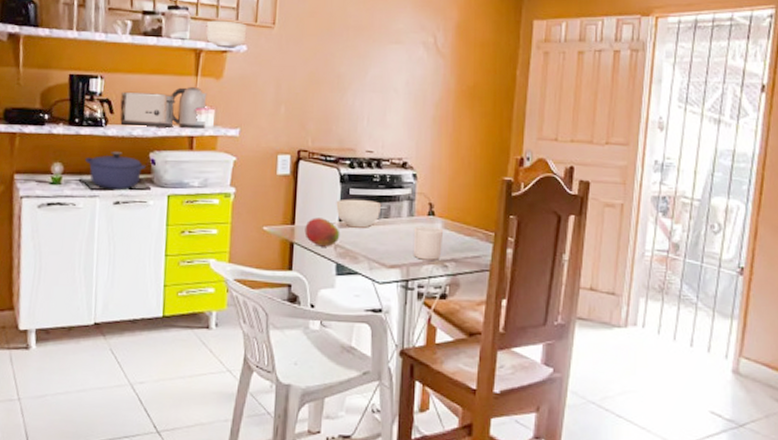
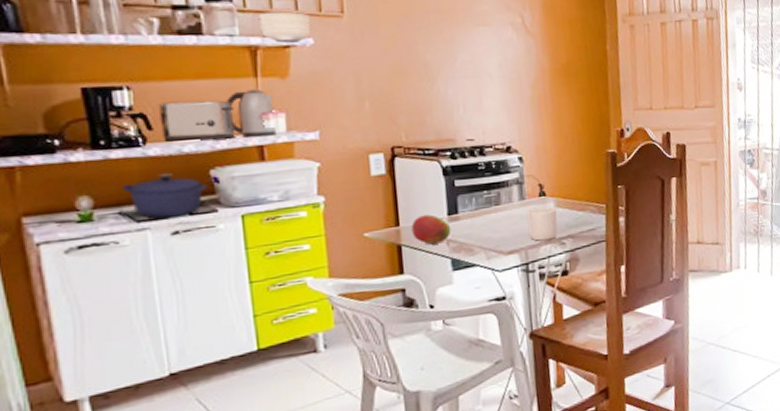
bowl: present [336,198,382,228] -> none [442,189,491,220]

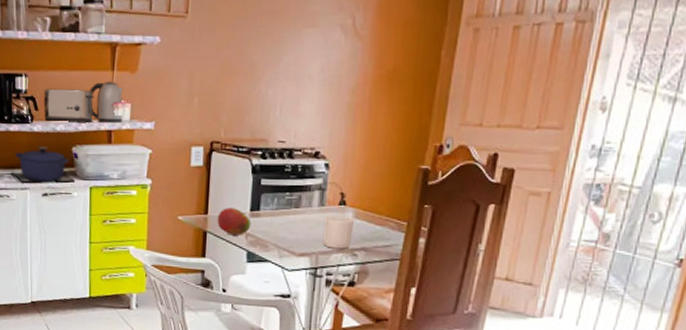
bowl: present [258,11,312,43] -> none [120,12,161,41]

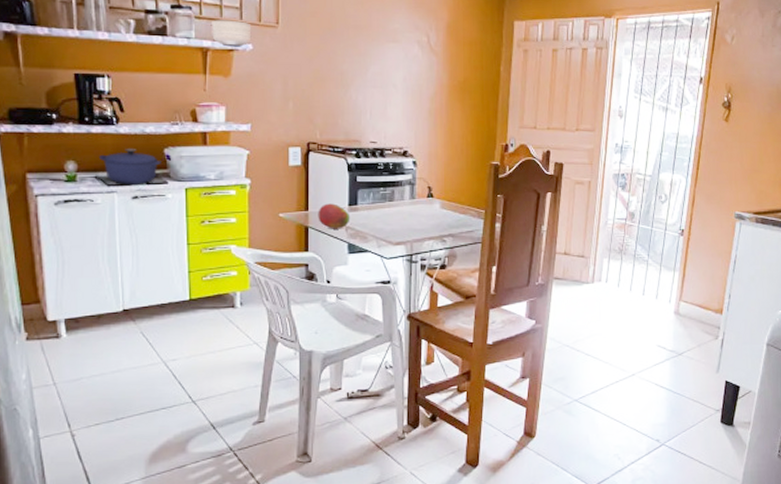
toaster: present [43,88,94,122] -> none [129,90,186,124]
kettle: present [89,81,124,124] -> none [181,84,218,126]
bowl: none [120,12,161,41] -> present [210,20,252,47]
mug: present [322,215,354,249] -> none [415,207,441,236]

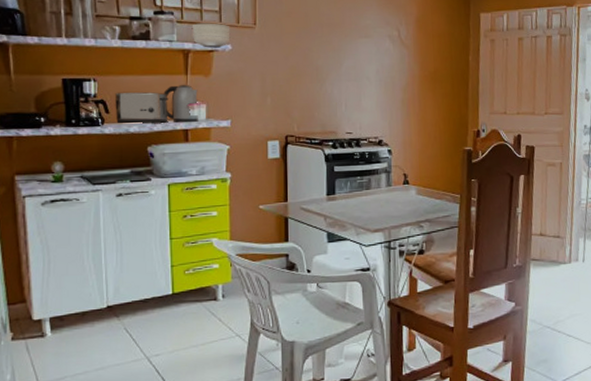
cooking pot: present [98,149,161,184] -> none [84,148,145,183]
toaster: none [129,90,186,124] -> present [114,92,168,124]
kettle: none [181,84,218,126] -> present [163,84,199,123]
fruit: present [318,203,350,229] -> none [297,194,329,219]

